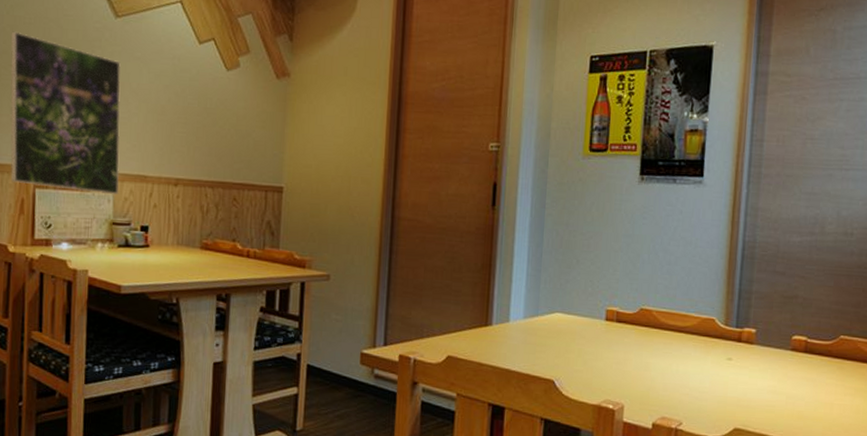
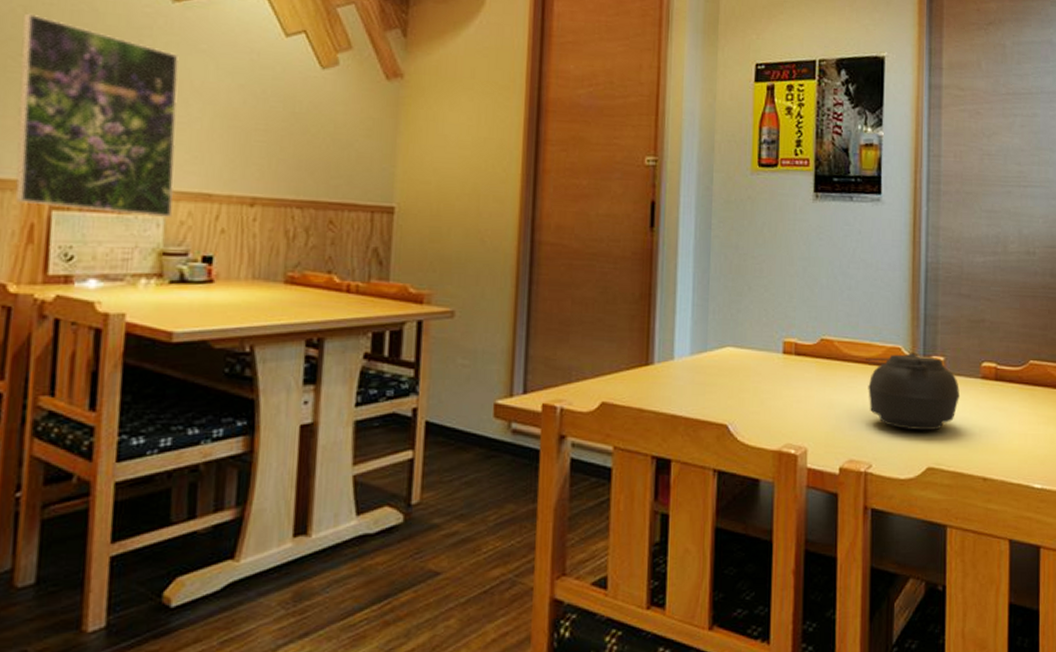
teapot: none [680,324,769,396] -> present [865,353,960,431]

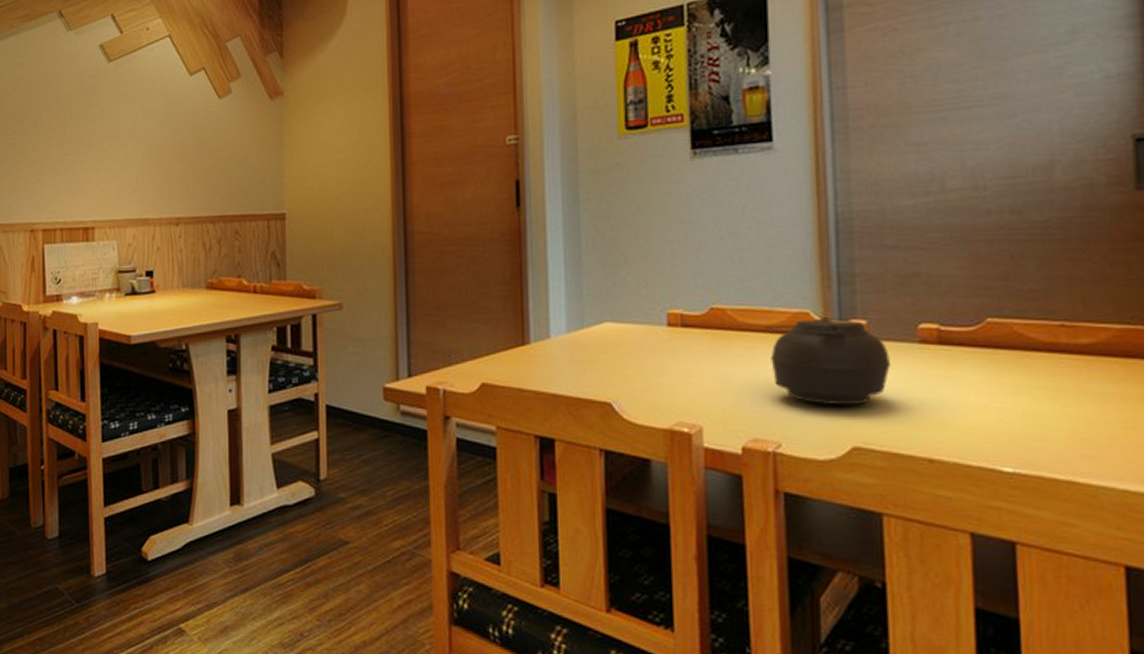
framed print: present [15,13,180,218] -> none [13,91,123,243]

